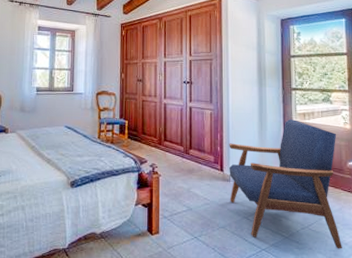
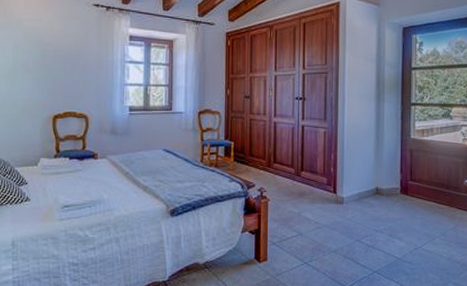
armchair: present [229,118,342,249] -> none [342,136,455,268]

